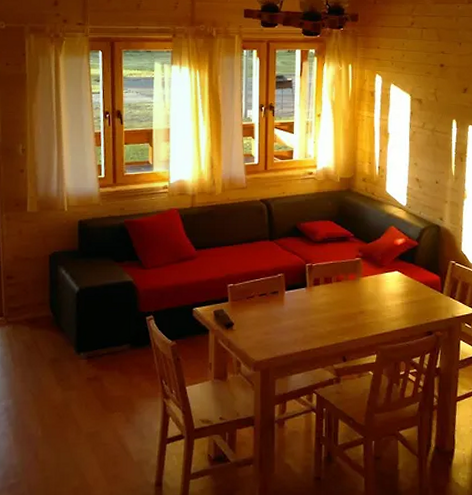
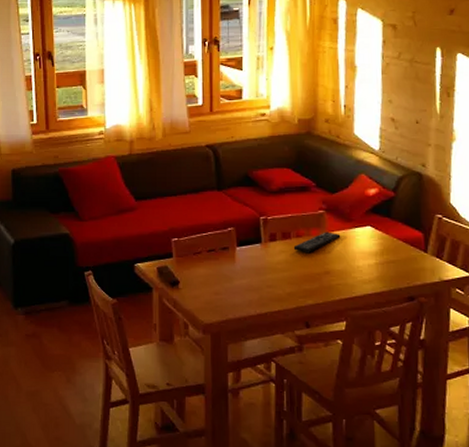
remote control: none [334,276,374,296] -> present [293,232,341,254]

